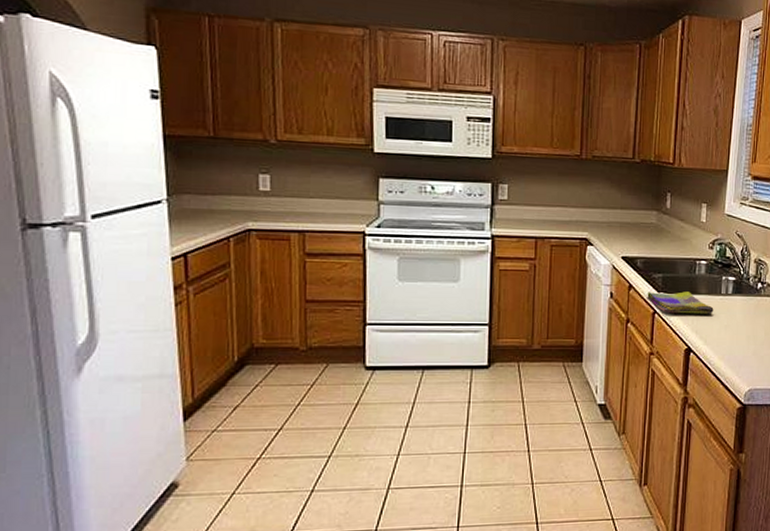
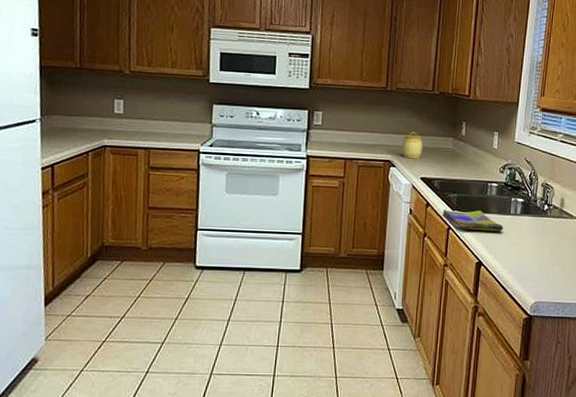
jar: none [600,205,624,236] -> present [402,132,423,159]

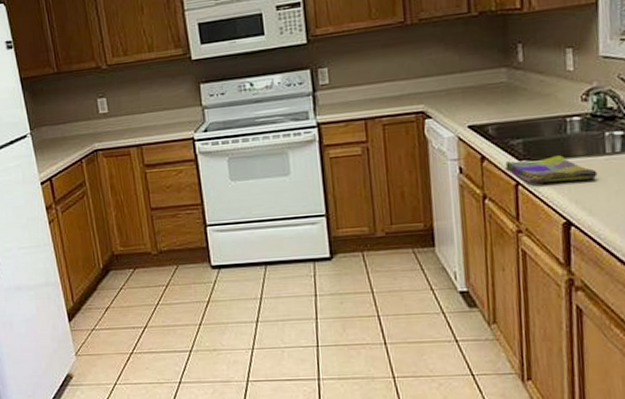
jar: present [402,132,423,159] -> none [437,70,466,105]

